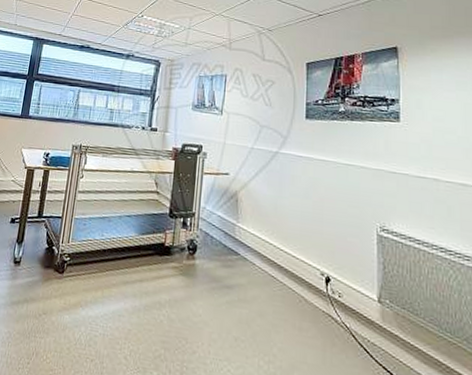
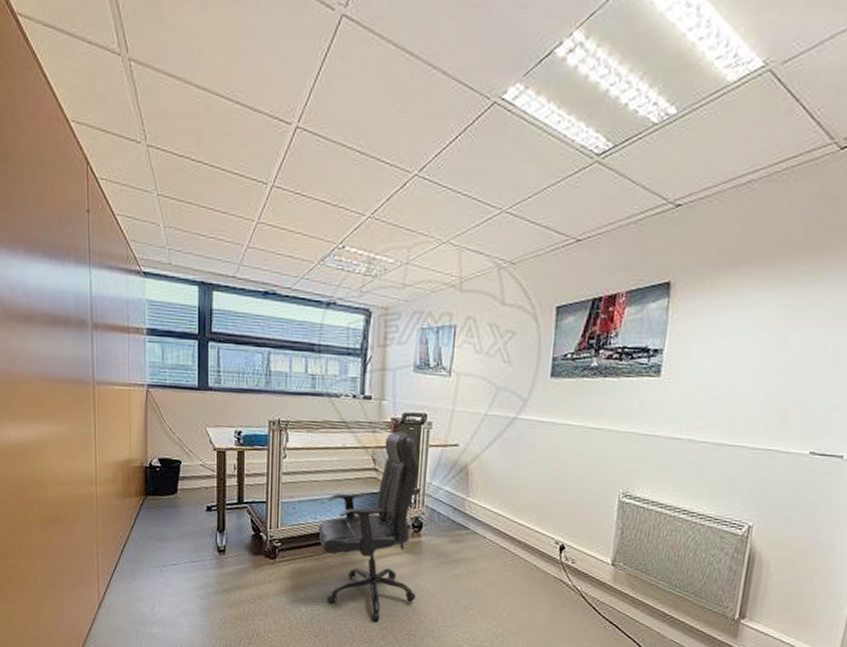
office chair: none [103,159,195,348] -> present [318,431,419,621]

